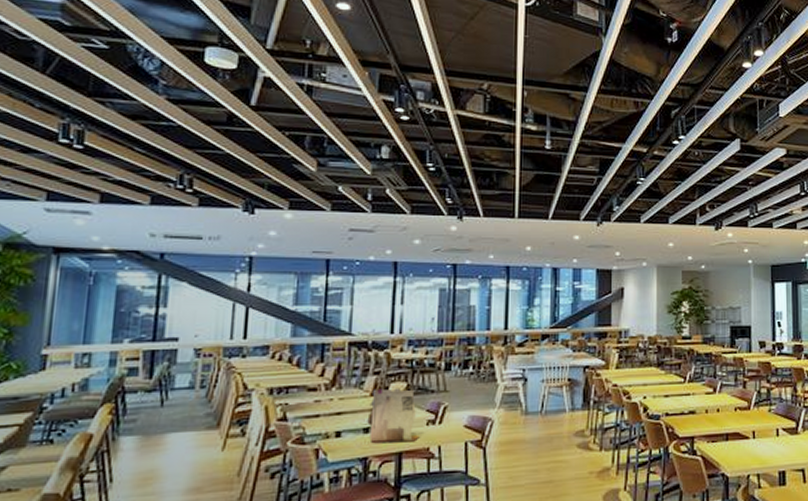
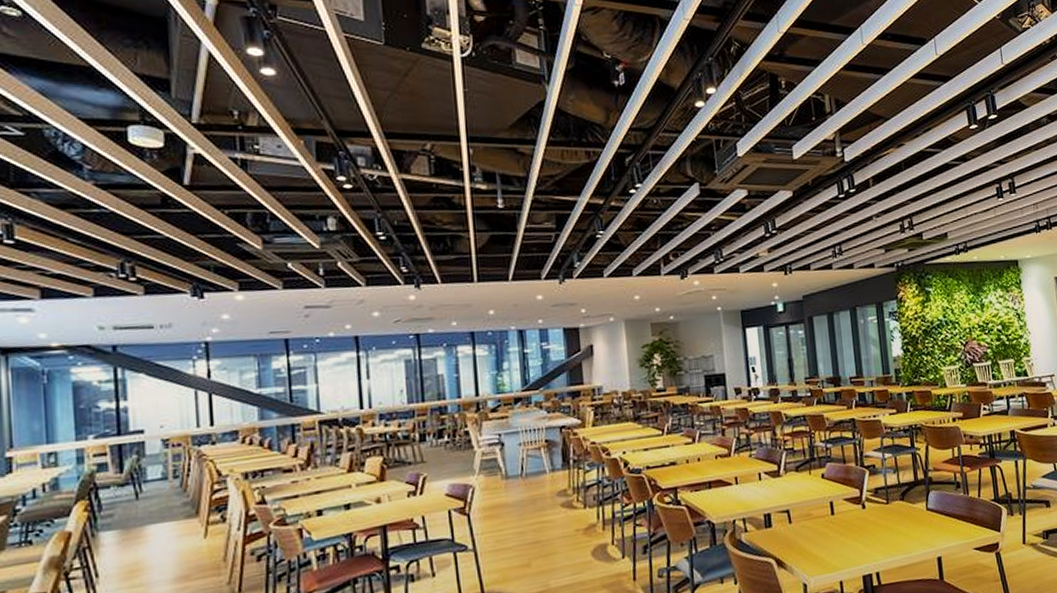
paper bag: present [367,388,420,444] -> none [347,462,402,519]

